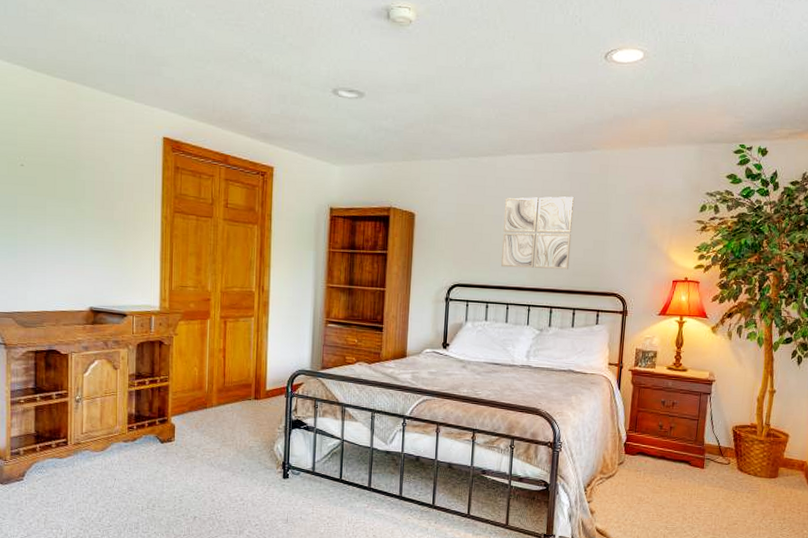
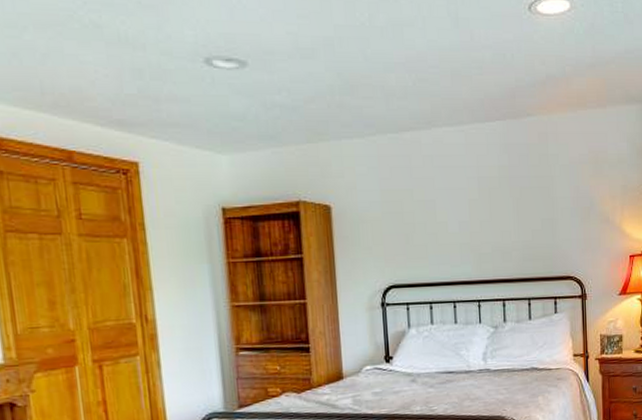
wall art: present [500,196,574,270] -> none [436,172,518,260]

